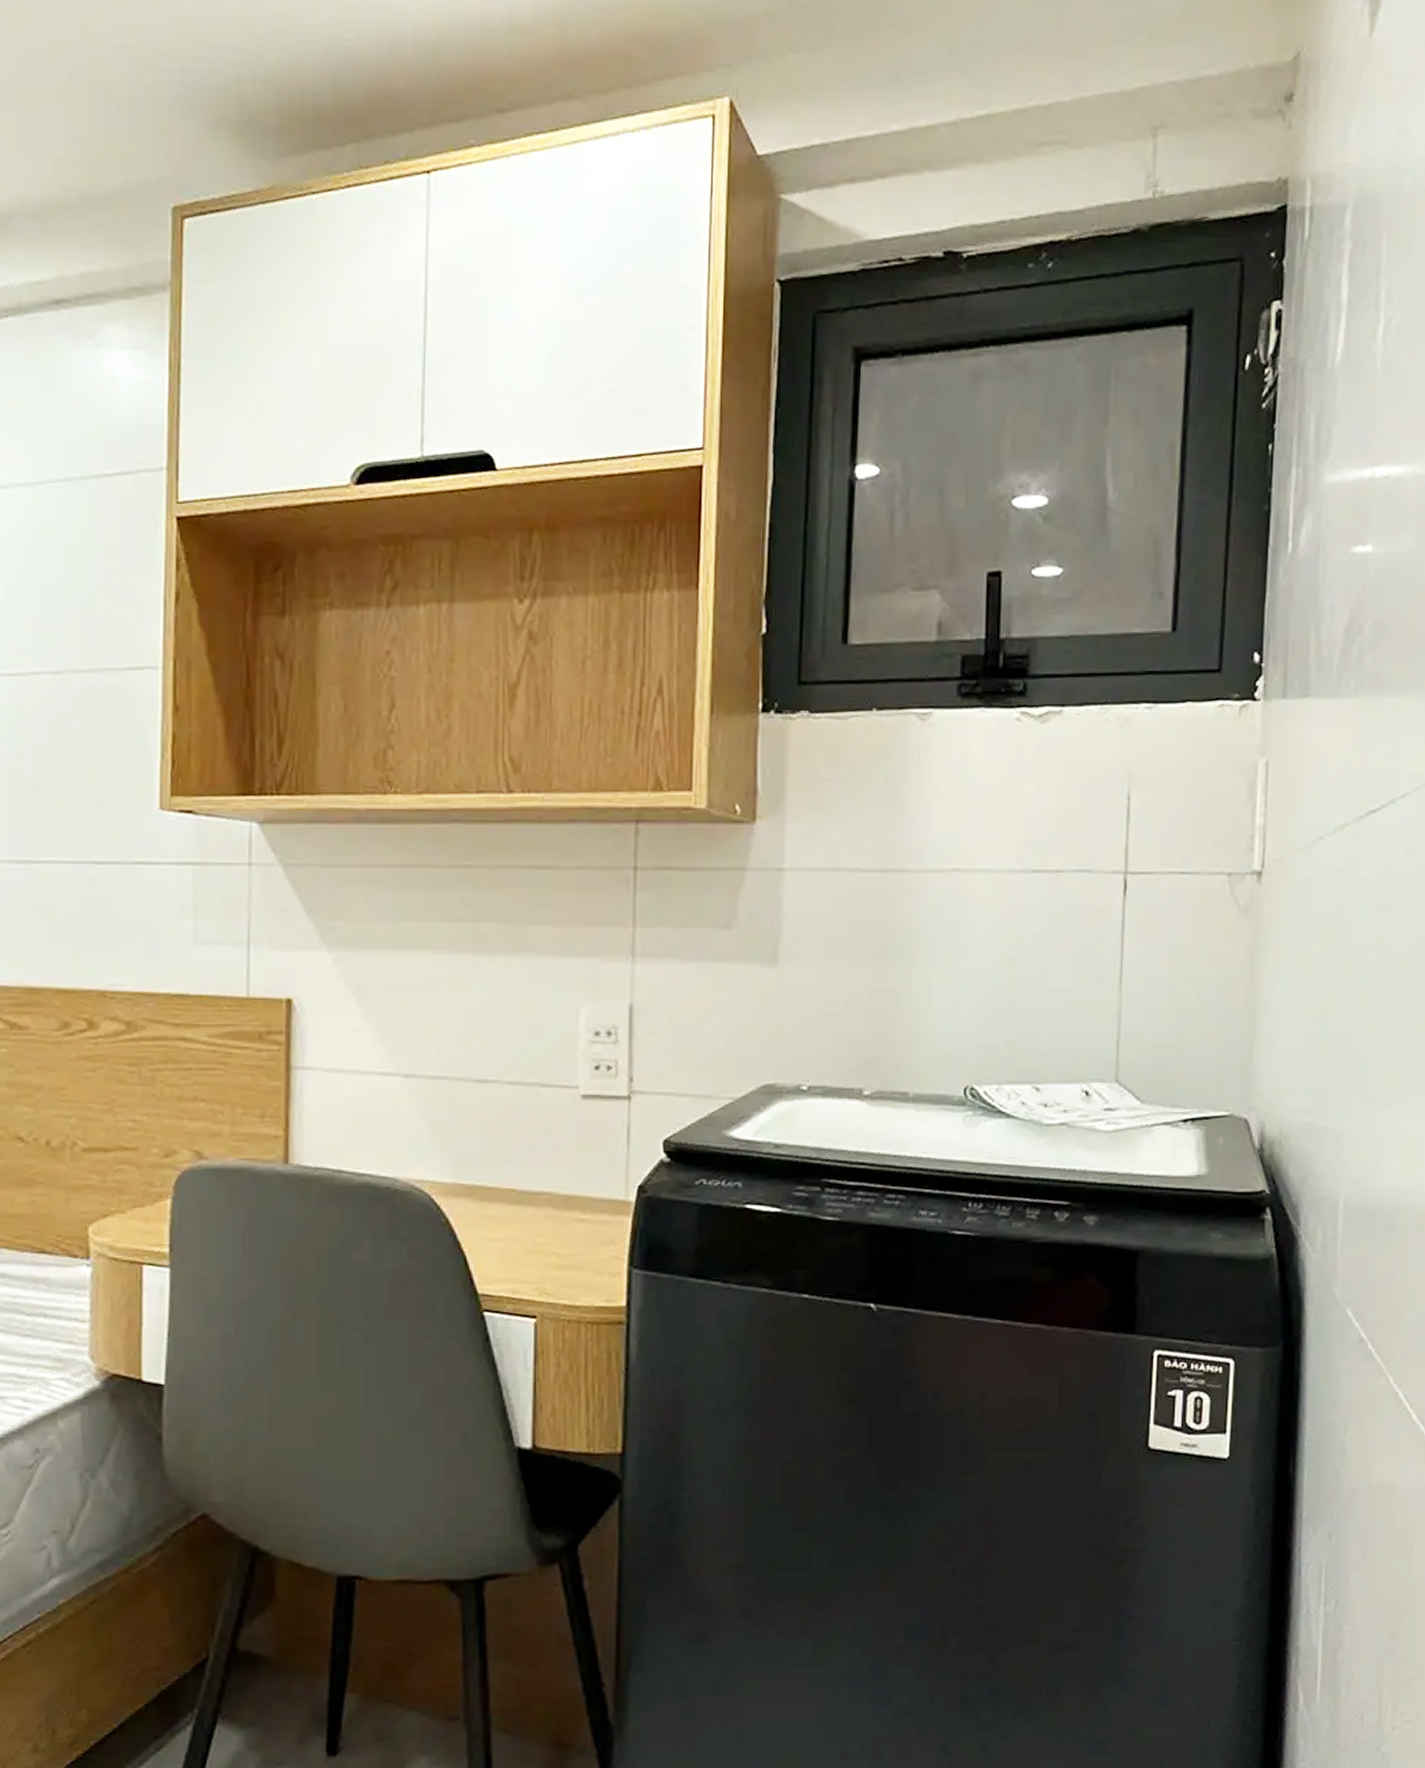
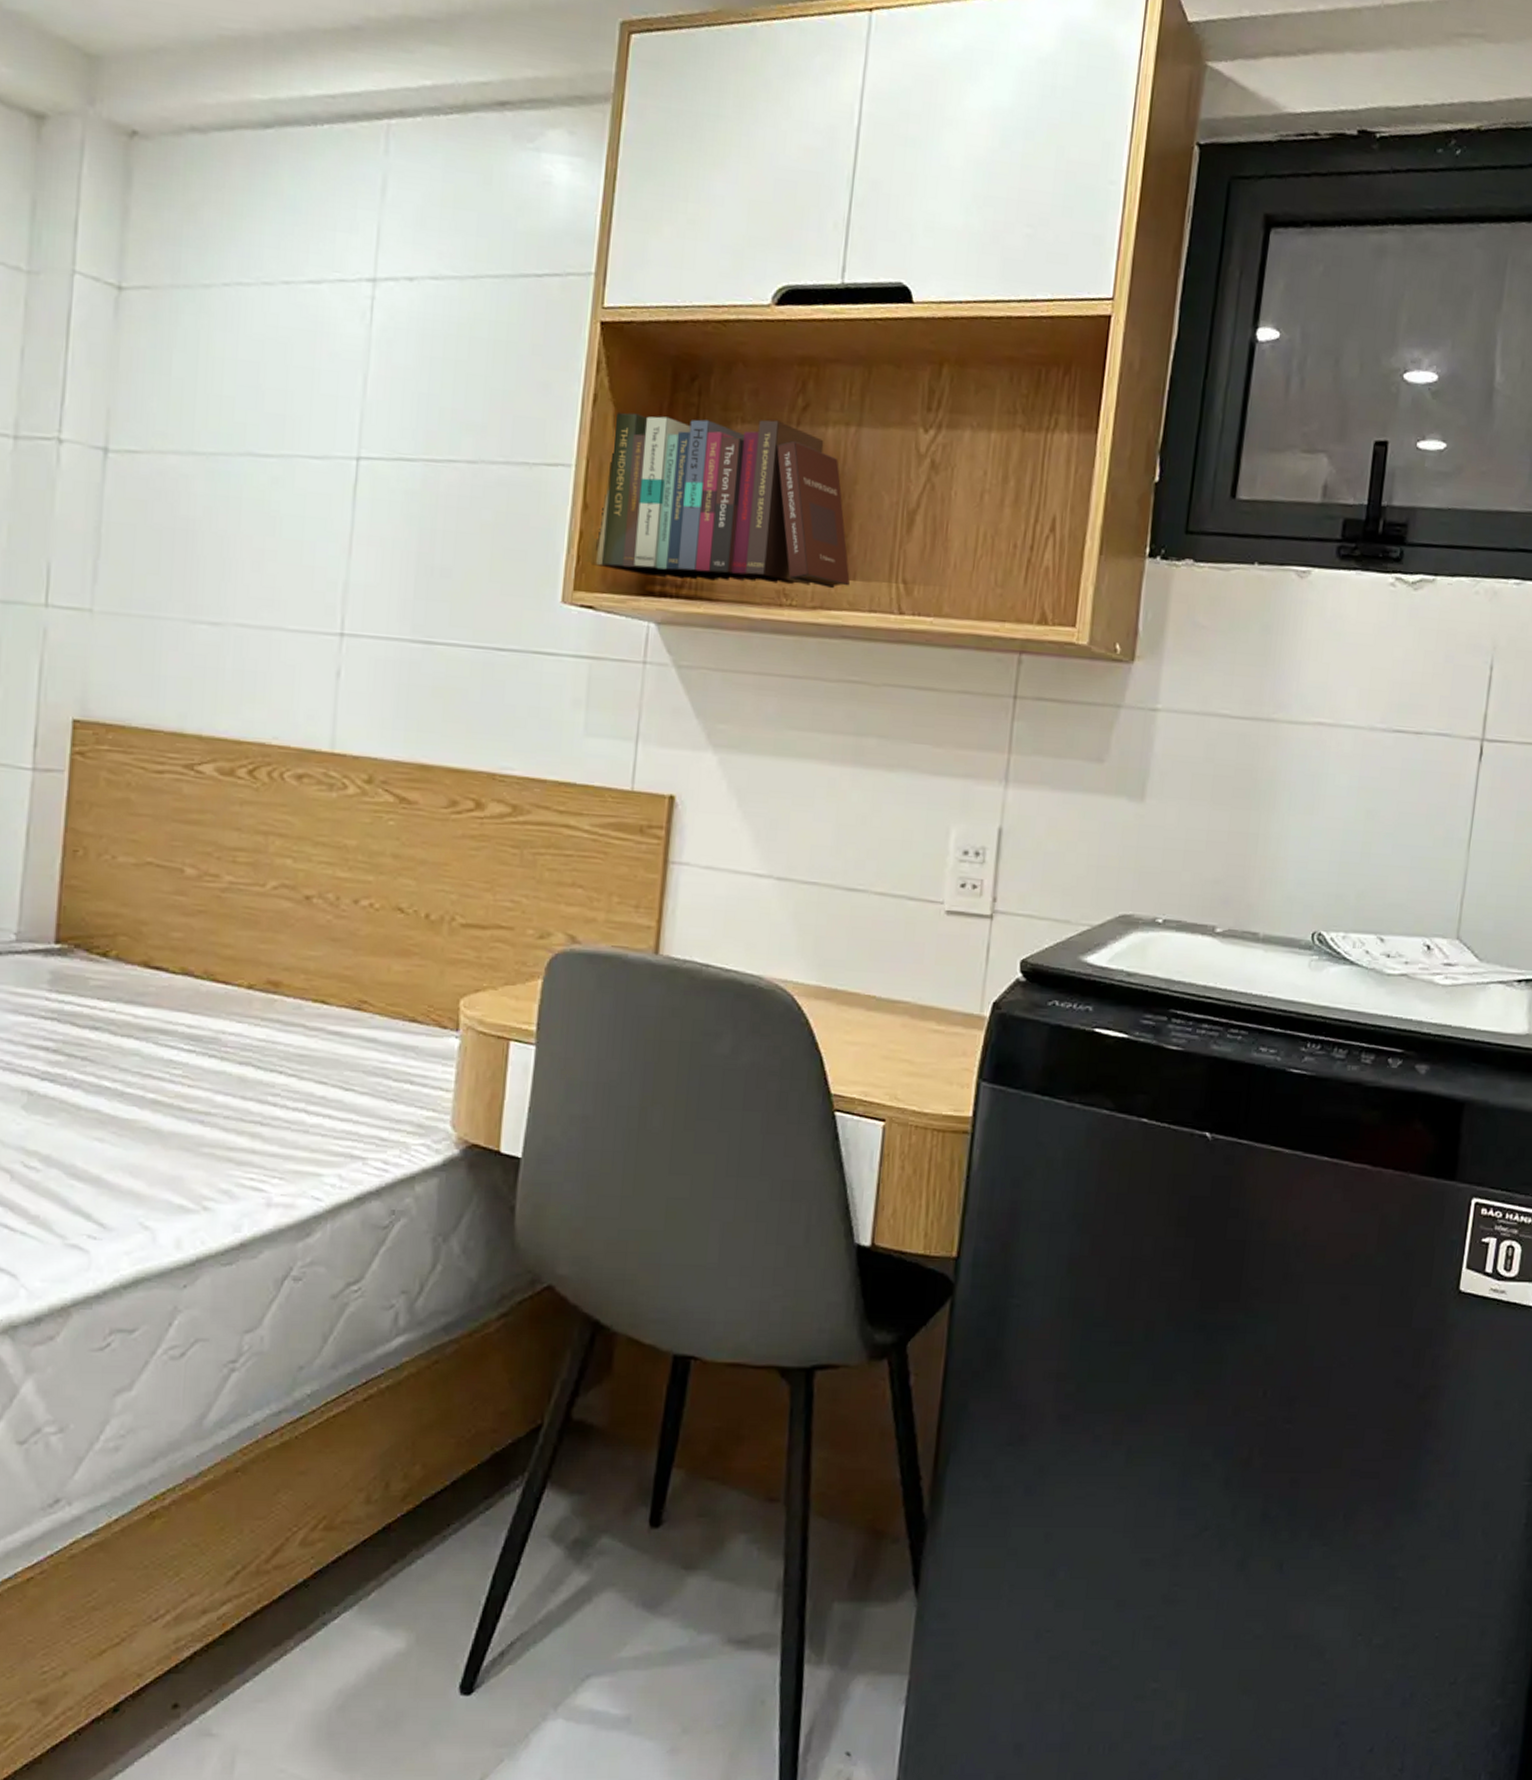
books: none [186,603,454,776] -> present [590,413,850,589]

